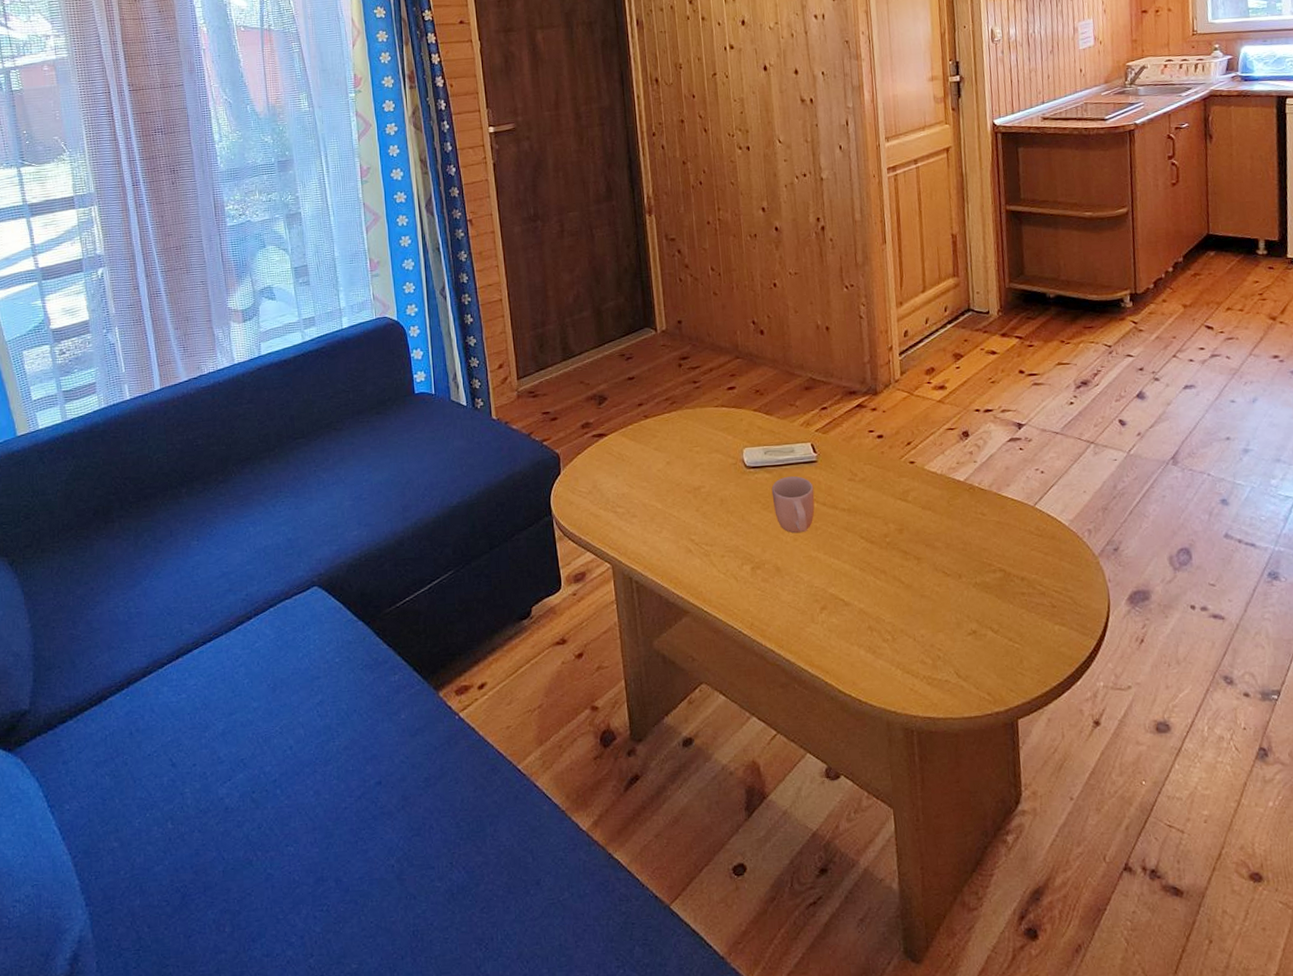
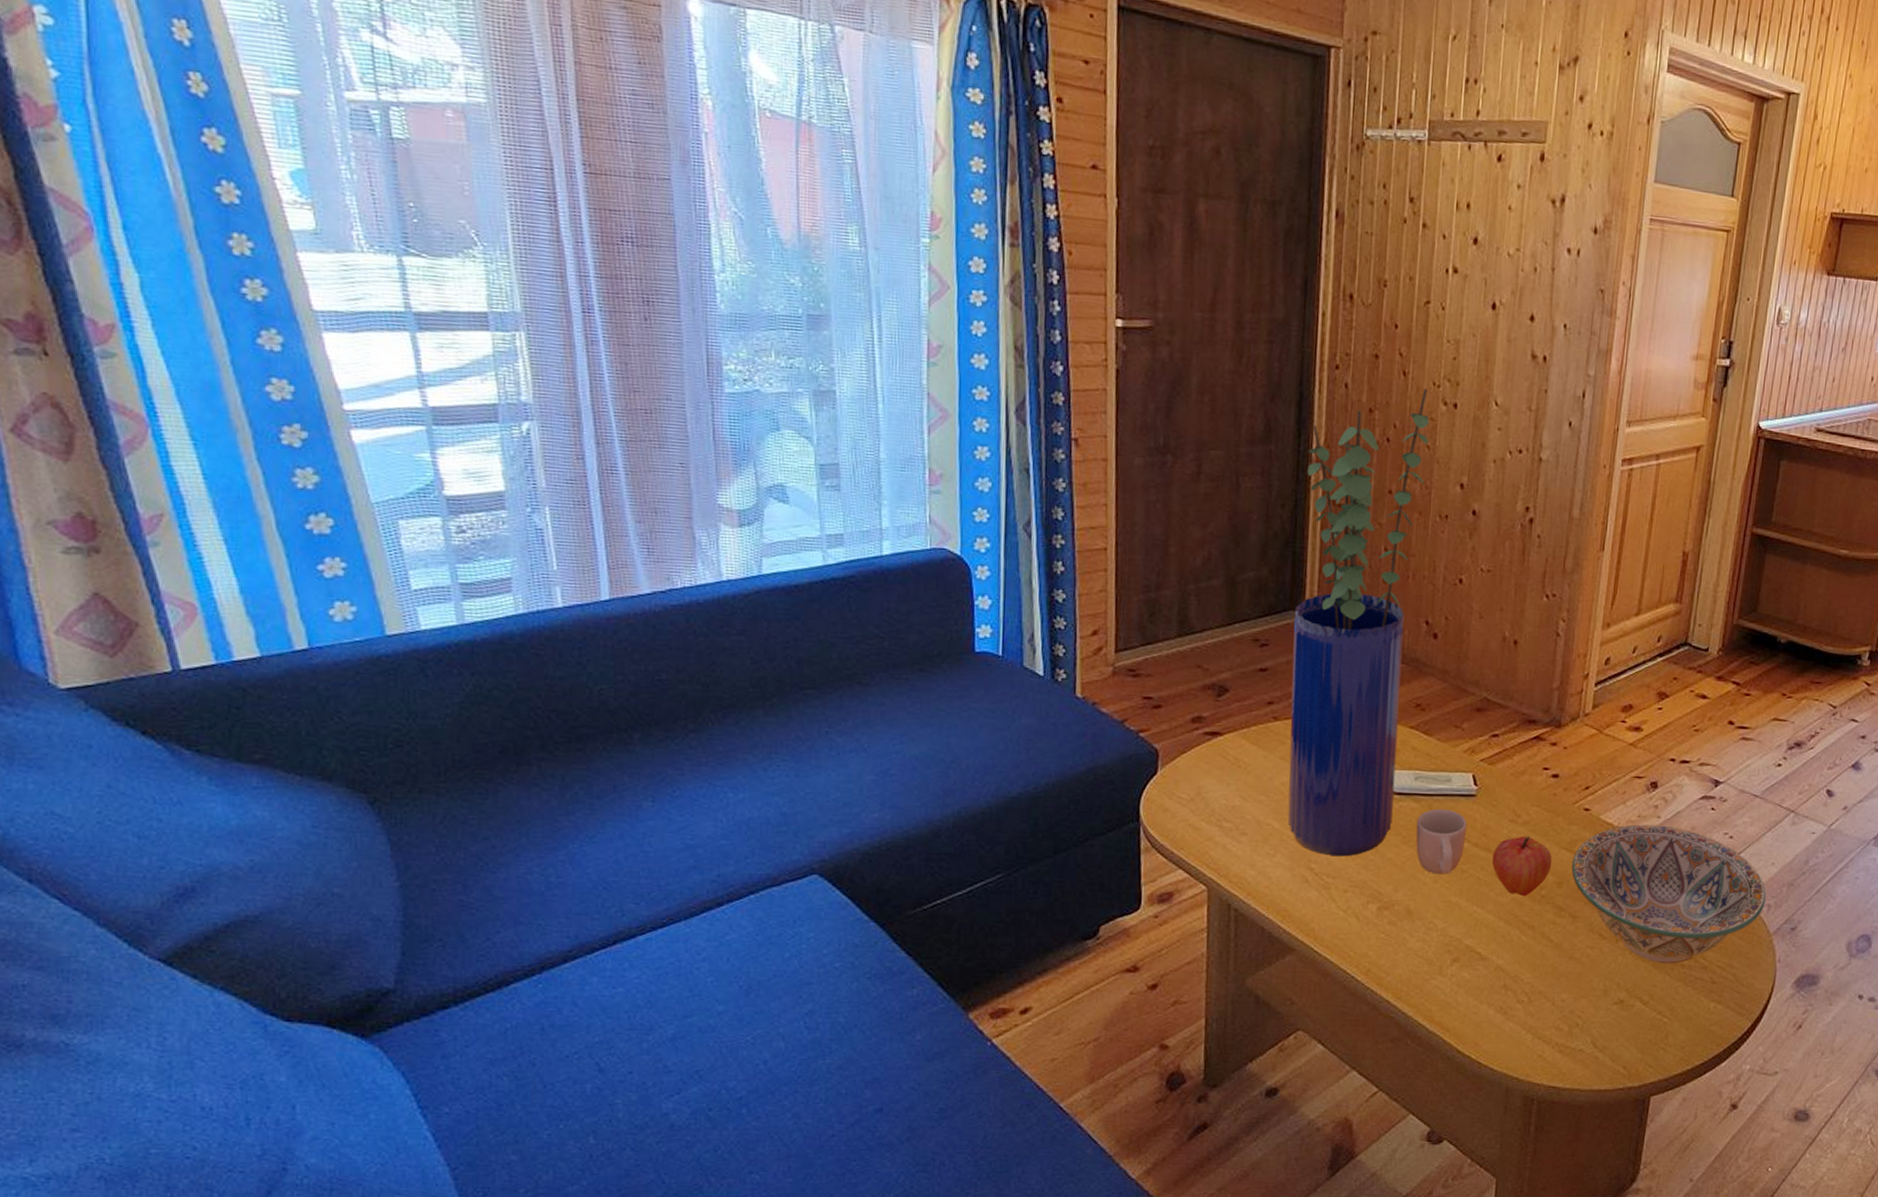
vase: none [641,138,752,528] -> present [1287,387,1430,857]
fruit: none [839,491,891,545] -> present [1492,836,1553,896]
decorative bowl: none [907,468,1086,594] -> present [1571,824,1767,964]

